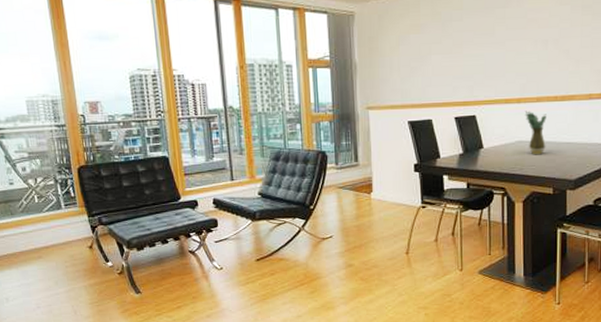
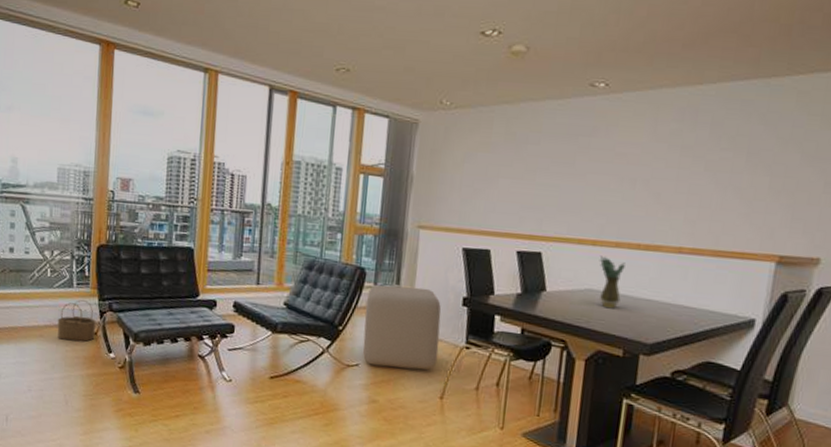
wicker basket: none [52,219,91,258] -> present [57,300,96,342]
pouf: none [330,161,400,235] -> present [362,285,442,370]

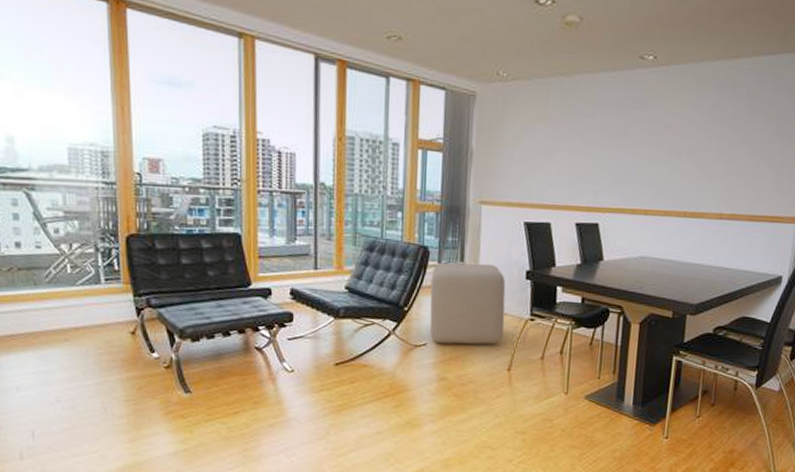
wicker basket: present [57,300,96,342] -> none [85,297,133,343]
vase: present [599,255,626,309] -> none [650,224,674,274]

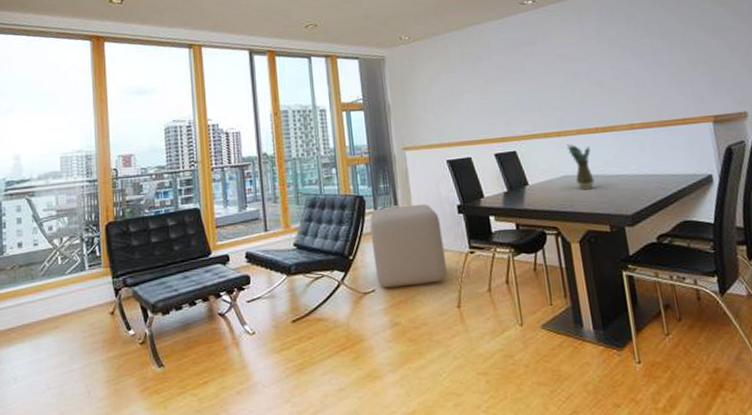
vase: none [650,224,674,274] -> present [566,144,595,190]

